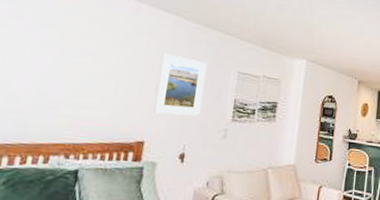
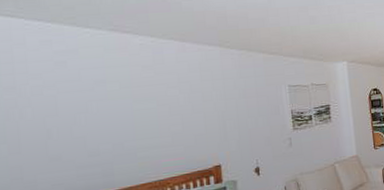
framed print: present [153,53,207,116] -> none [216,83,263,139]

